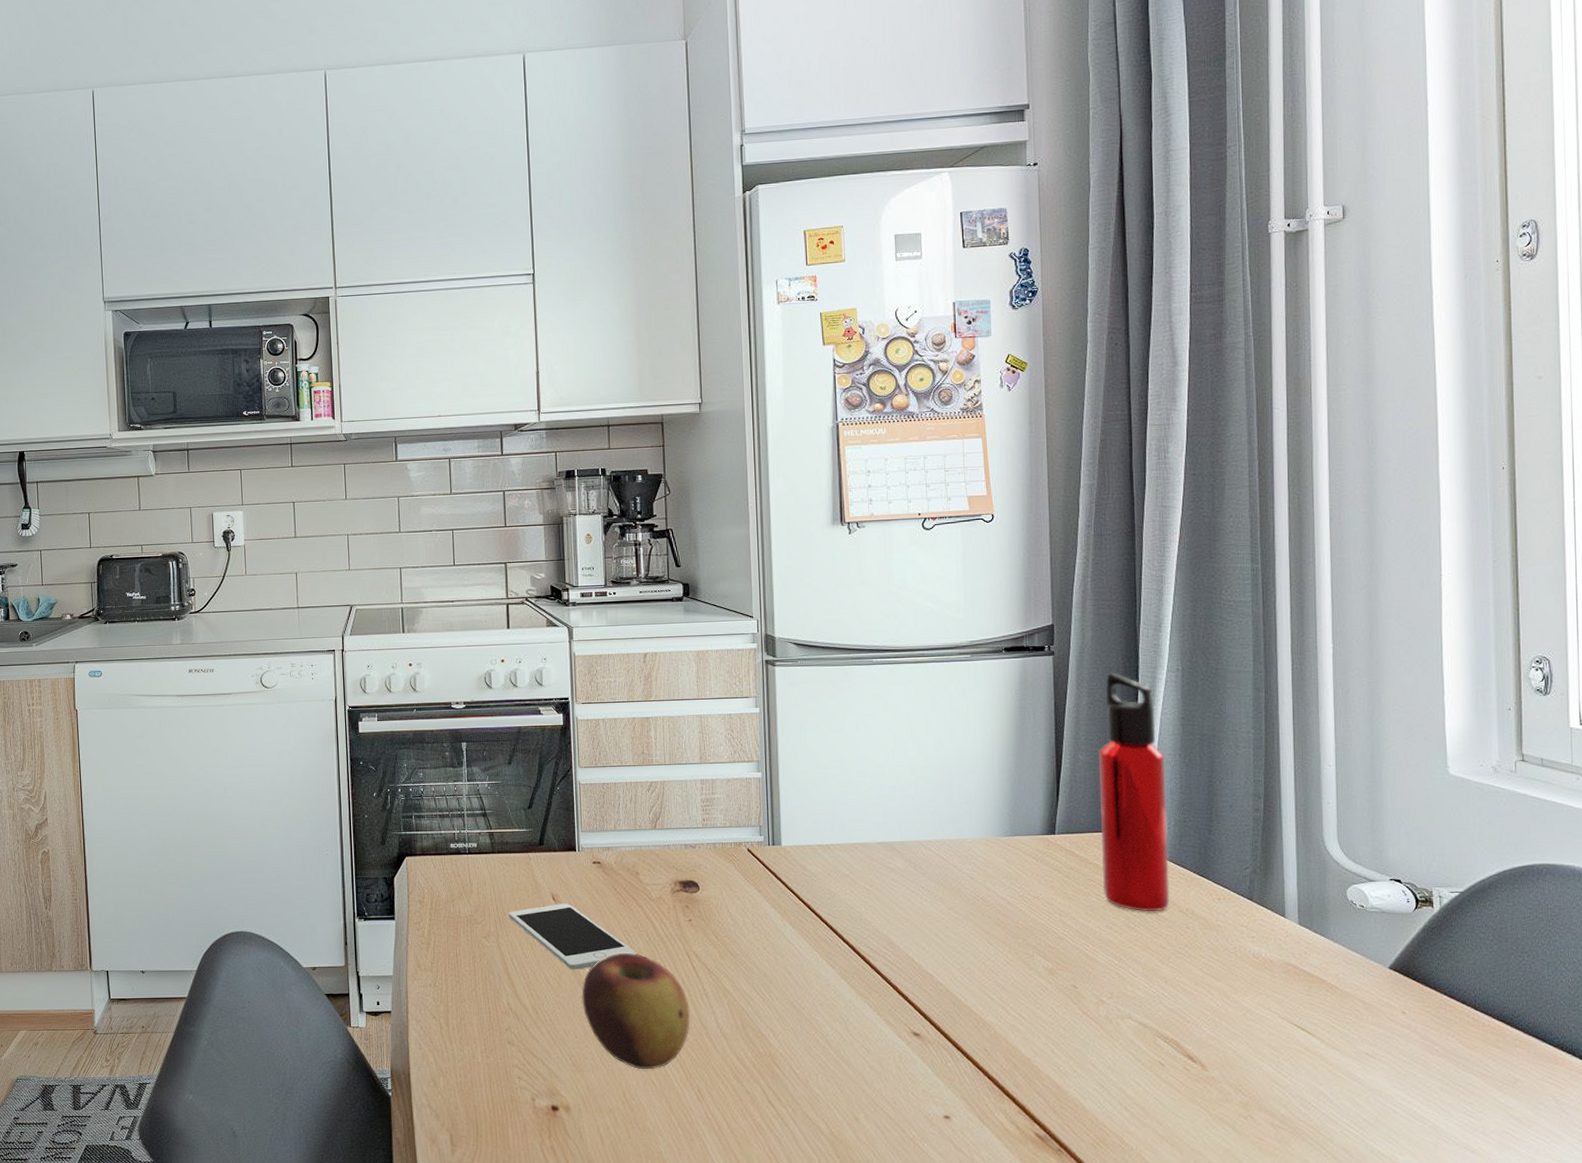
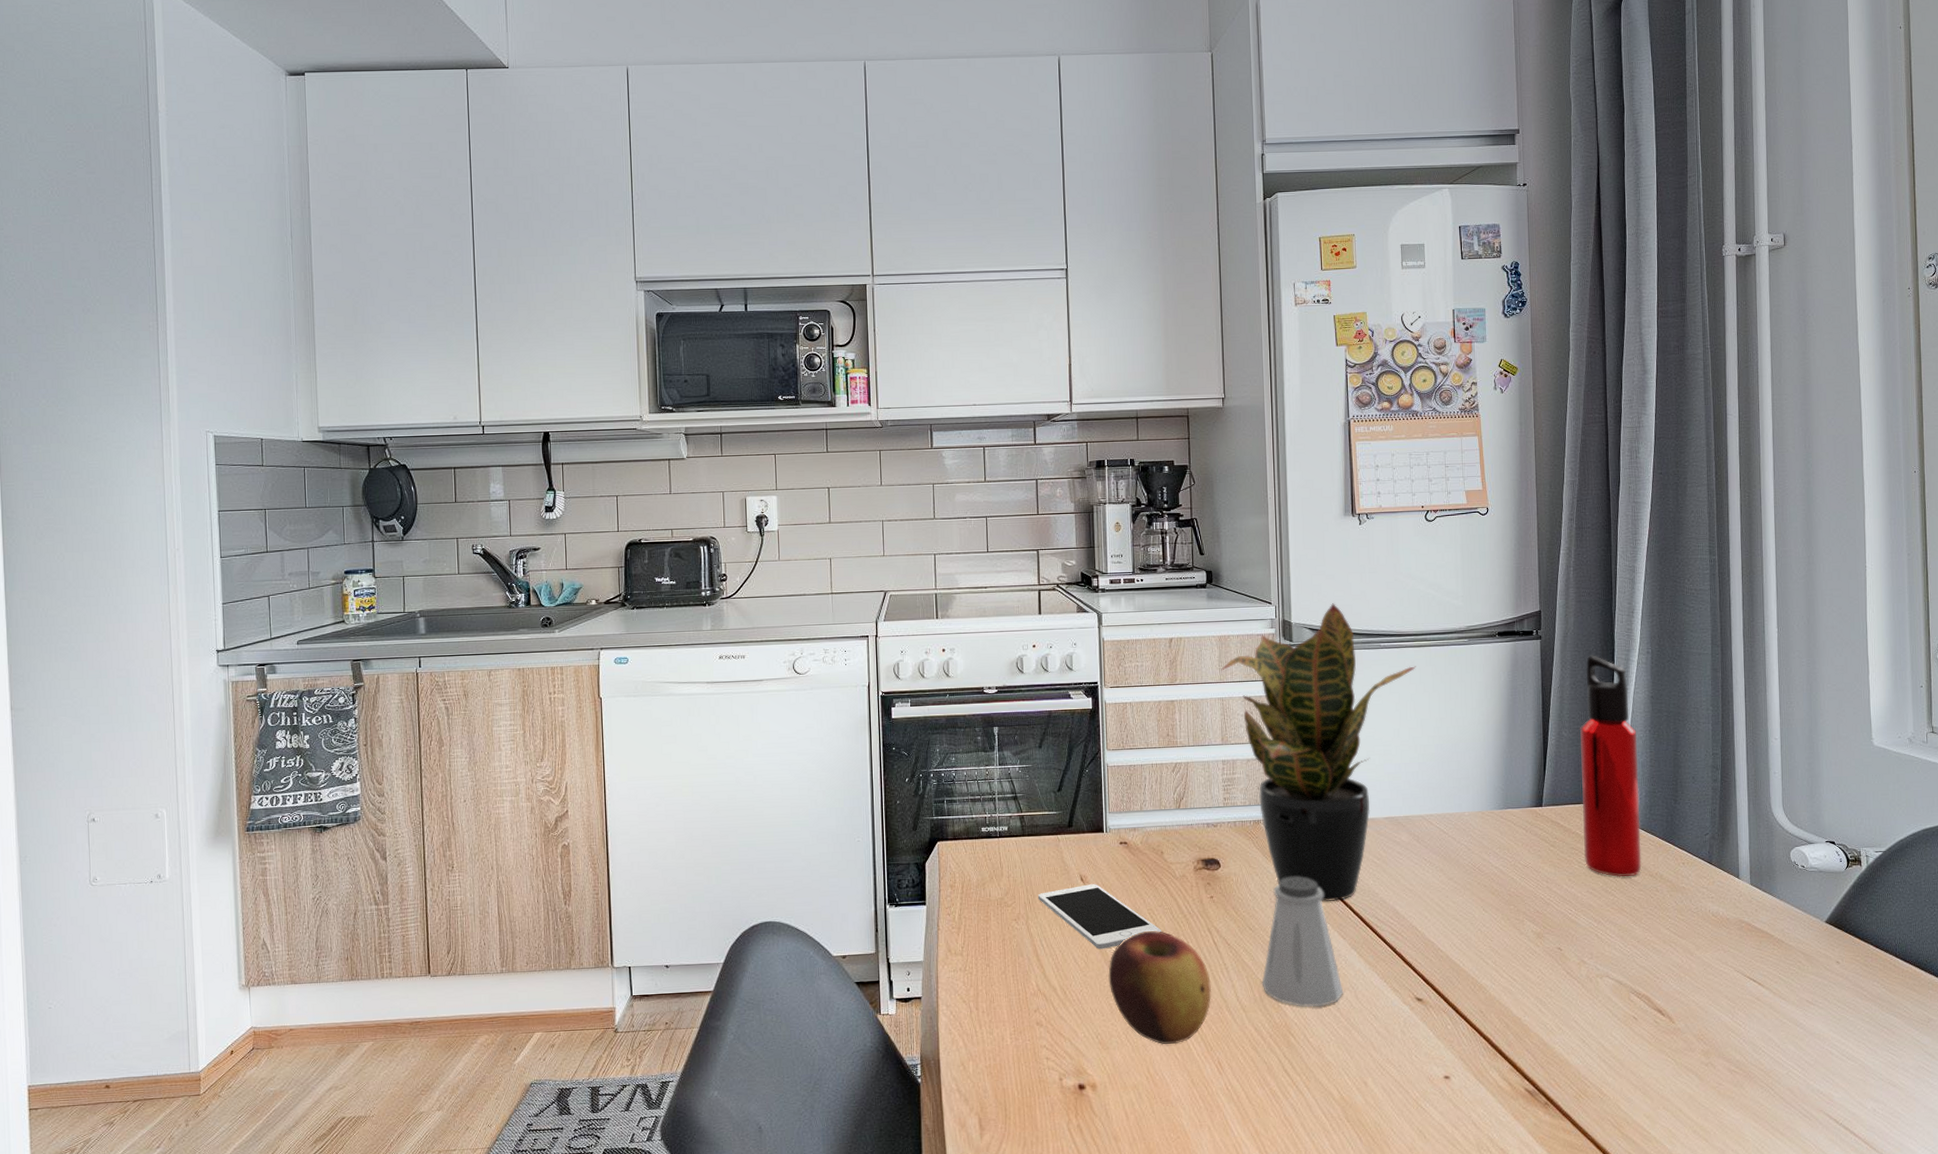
potted plant: none [699,617,913,929] -> present [1221,603,1417,902]
saltshaker: none [744,901,833,1038] -> present [1262,876,1344,1007]

